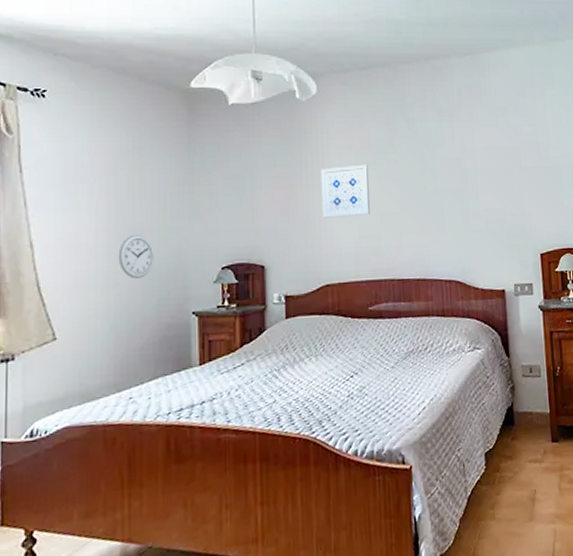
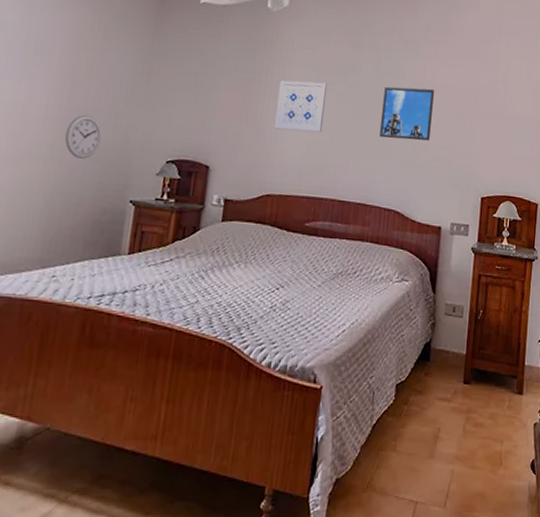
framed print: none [426,153,479,210] -> present [380,86,435,141]

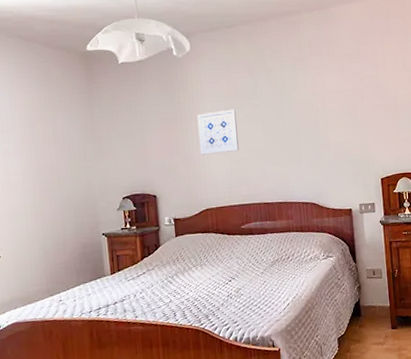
wall clock: present [64,114,102,159] -> none [41,173,70,209]
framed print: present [380,86,435,141] -> none [283,95,329,145]

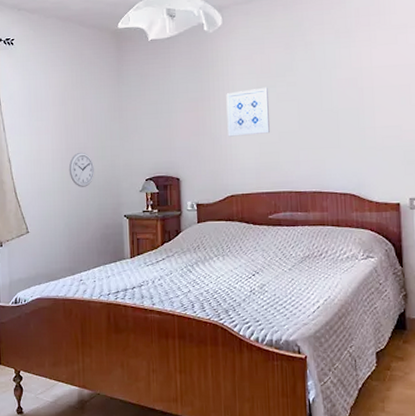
wall clock: none [41,173,70,209] -> present [68,152,95,187]

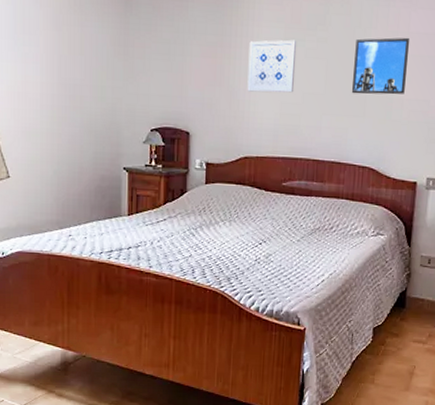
wall clock: present [68,152,95,187] -> none [60,89,92,131]
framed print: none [323,71,375,128] -> present [352,37,410,95]

